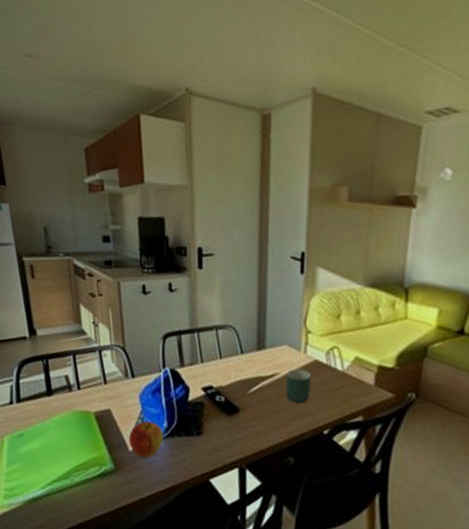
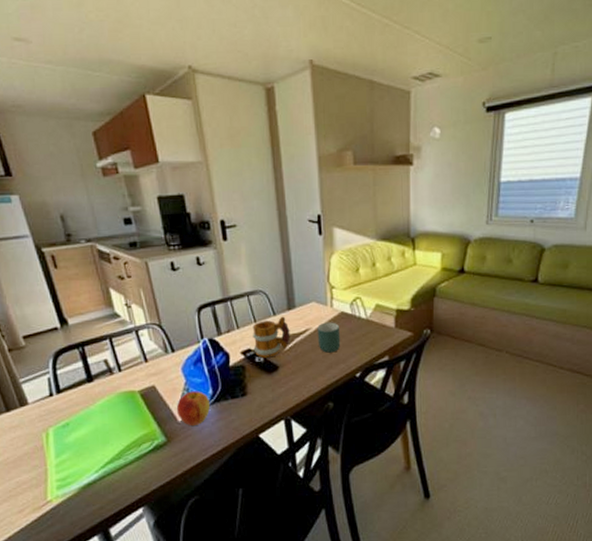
mug: none [215,356,257,399] -> present [252,316,290,358]

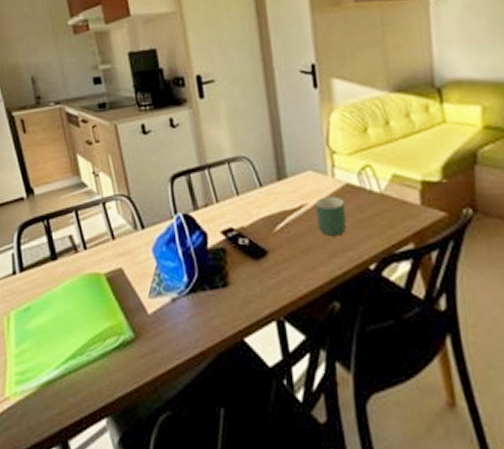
apple: present [176,391,211,427] -> none [145,277,185,321]
mug: present [252,316,290,358] -> none [234,188,281,240]

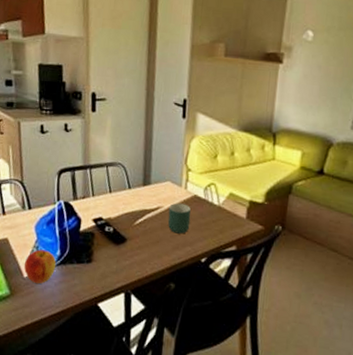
apple: none [145,277,185,321] -> present [23,249,57,284]

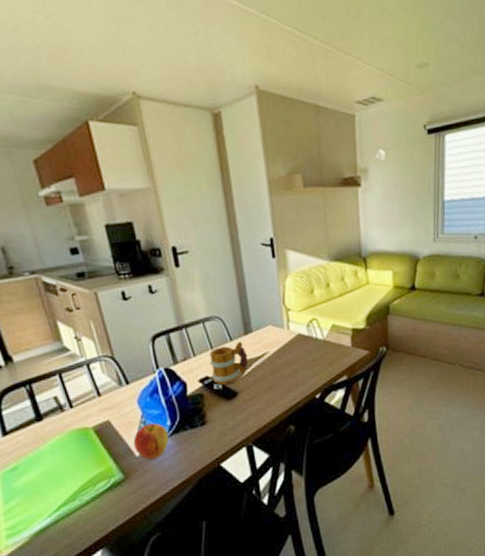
mug: none [105,190,143,229] -> present [209,341,248,385]
mug: present [168,203,191,234] -> none [275,344,299,376]

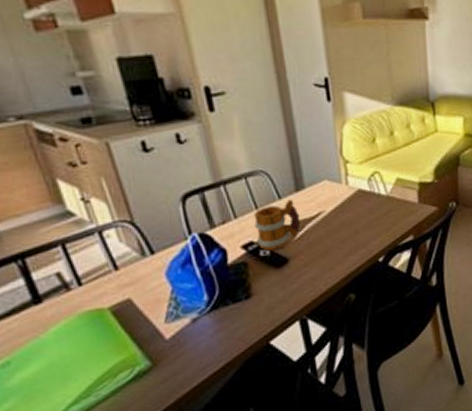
apple: present [133,423,169,461] -> none [161,298,207,343]

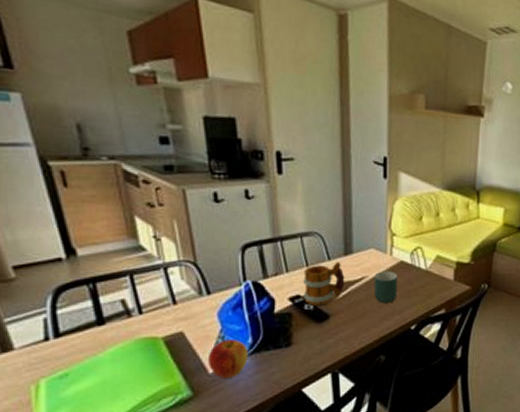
apple: none [161,298,207,343] -> present [207,339,249,379]
mug: none [331,202,360,238] -> present [374,271,398,303]

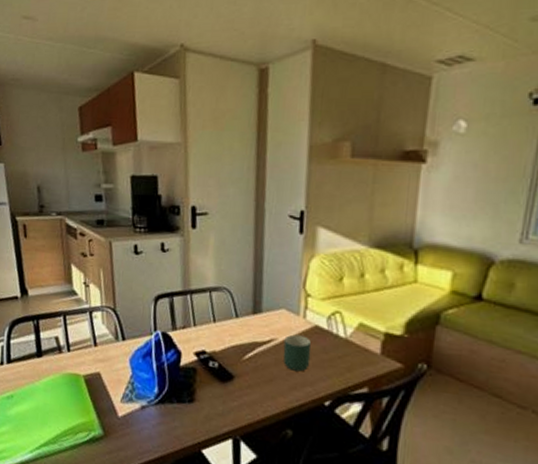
apple: present [207,339,249,379] -> none [118,386,154,425]
mug: present [303,261,345,306] -> none [208,320,253,365]

